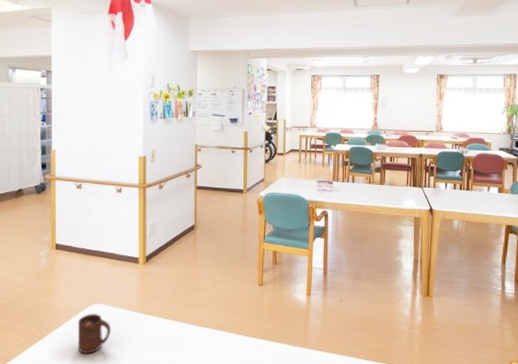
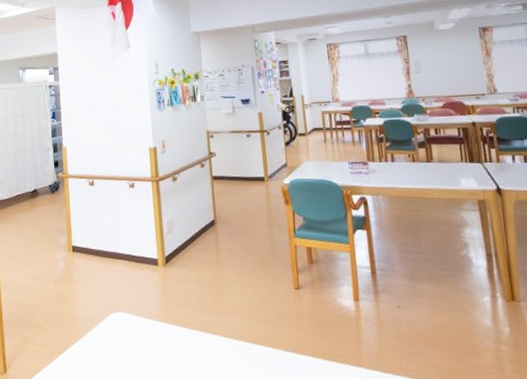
cup: present [77,314,111,354] -> none [99,324,135,370]

